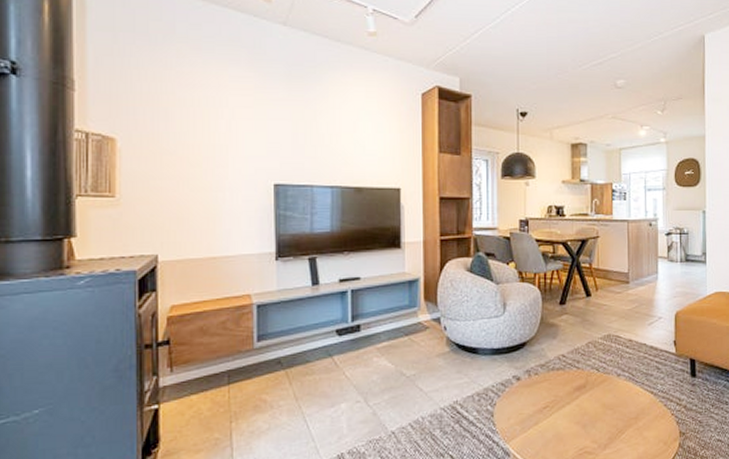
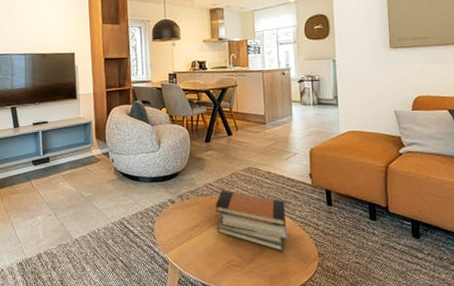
book stack: none [568,362,649,433] -> present [215,190,289,251]

